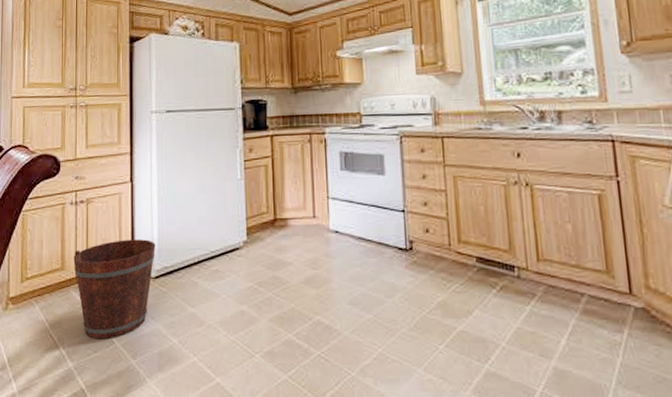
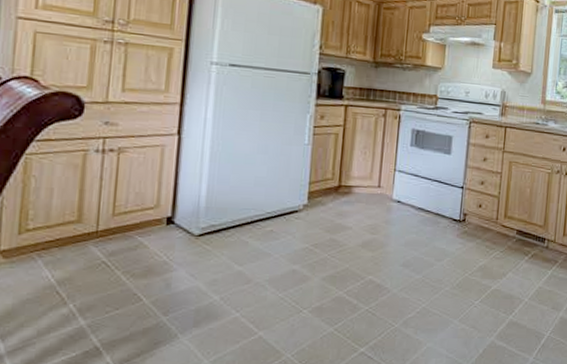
bucket: present [73,239,155,339] -> none [95,194,203,297]

